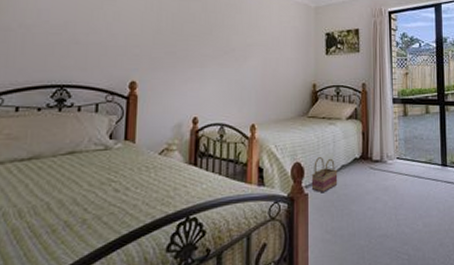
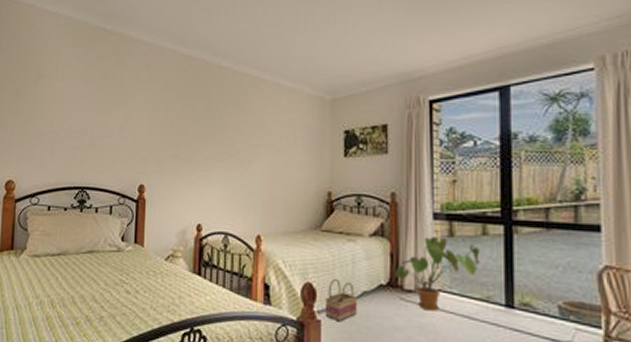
house plant: none [366,117,425,175] -> present [395,237,480,311]

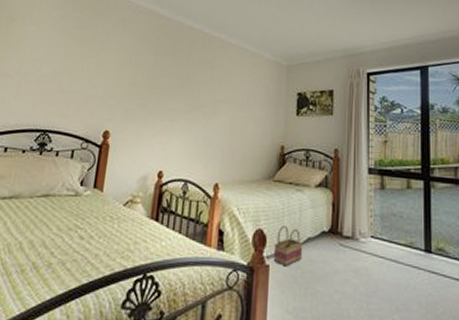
house plant: present [395,237,480,311] -> none [336,189,405,256]

